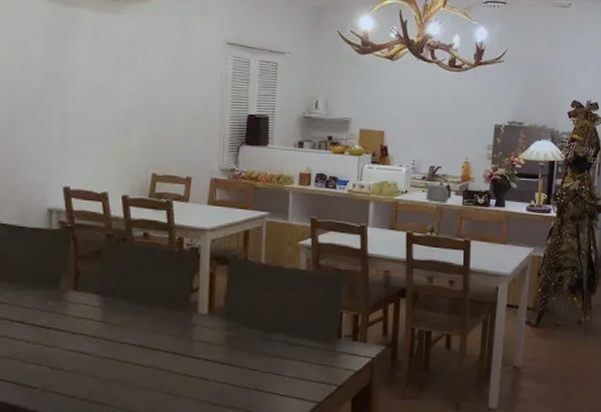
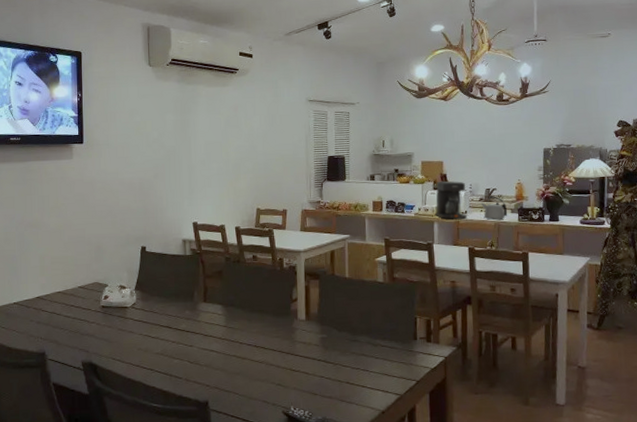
coffee maker: none [372,154,407,199] -> present [435,181,467,219]

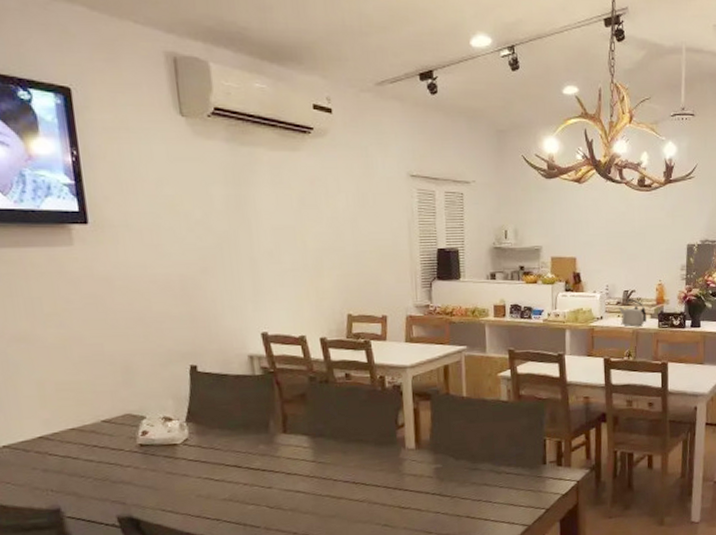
coffee maker: present [435,181,467,219] -> none [567,281,602,326]

